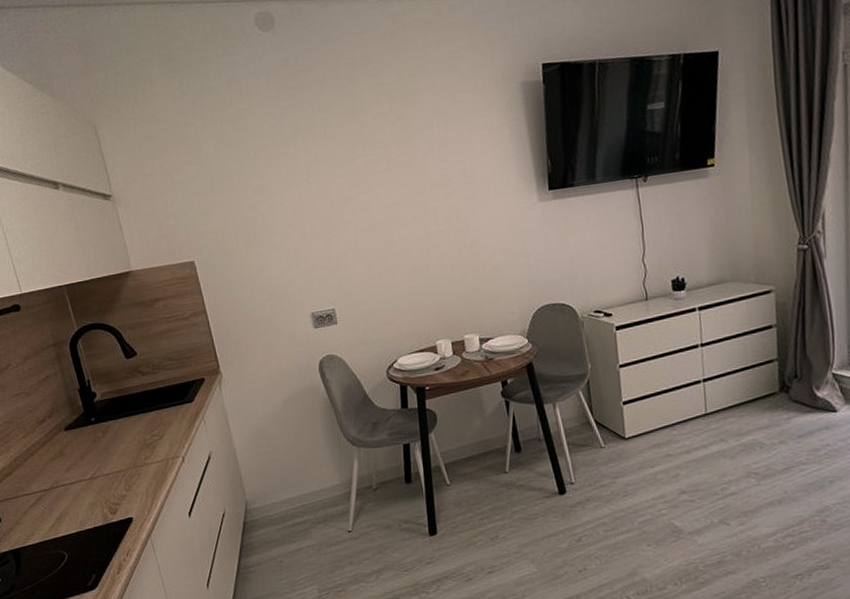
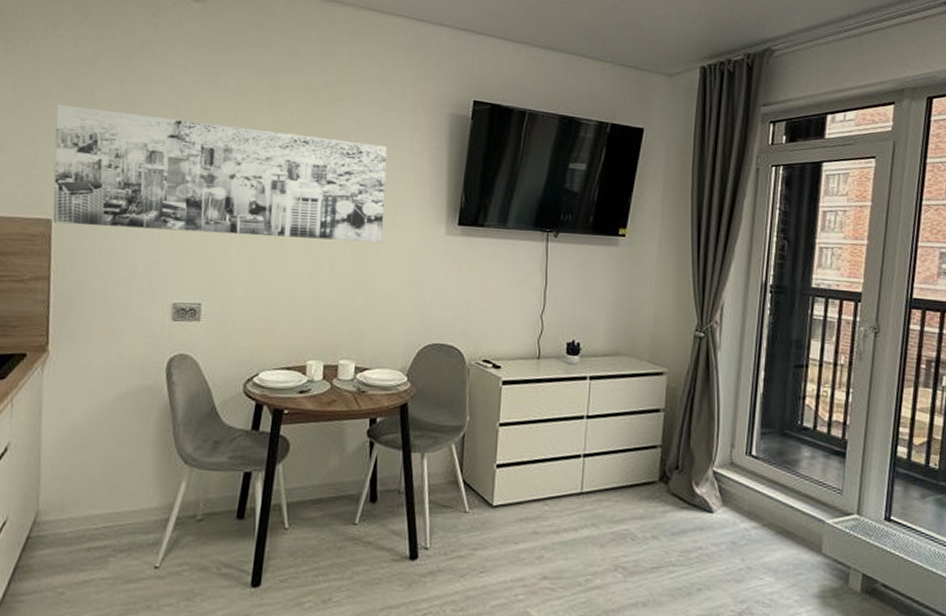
wall art: none [172,129,481,264] -> present [53,104,387,243]

